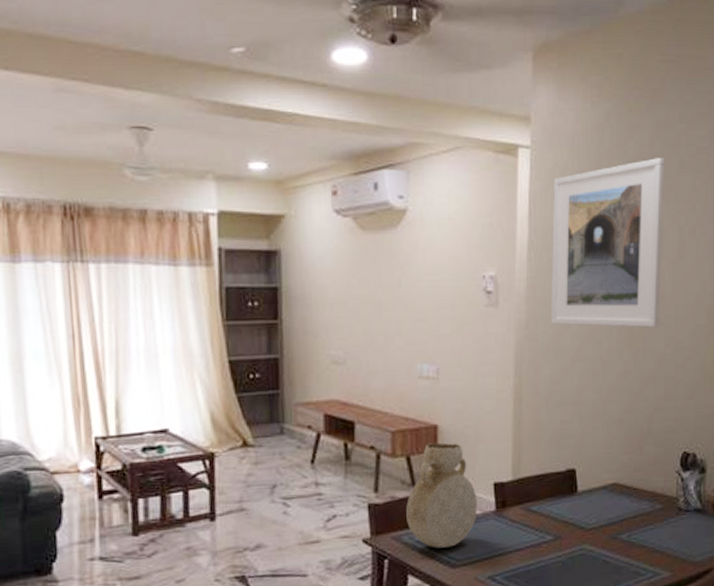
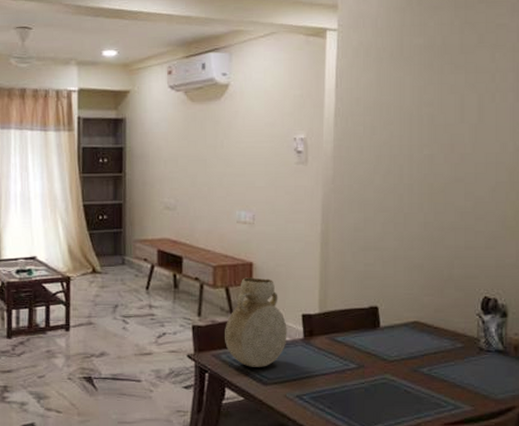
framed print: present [550,158,665,328] -> none [355,34,465,184]

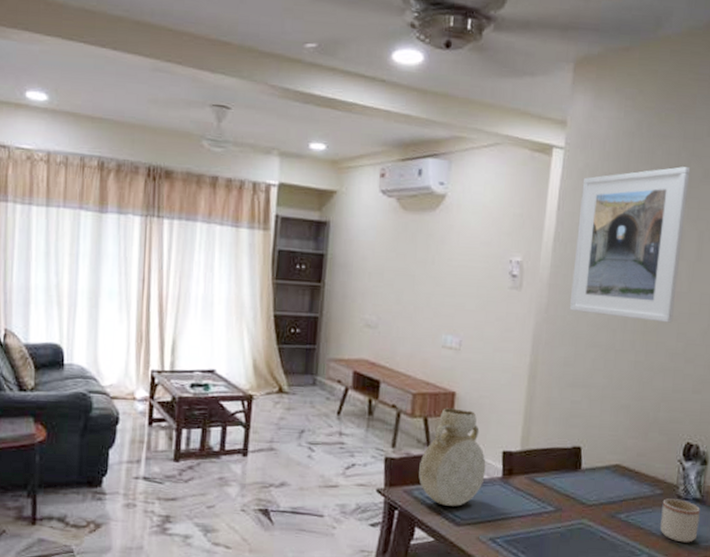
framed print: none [355,34,465,184] -> present [569,167,691,323]
mug: none [464,351,504,393] -> present [660,498,700,543]

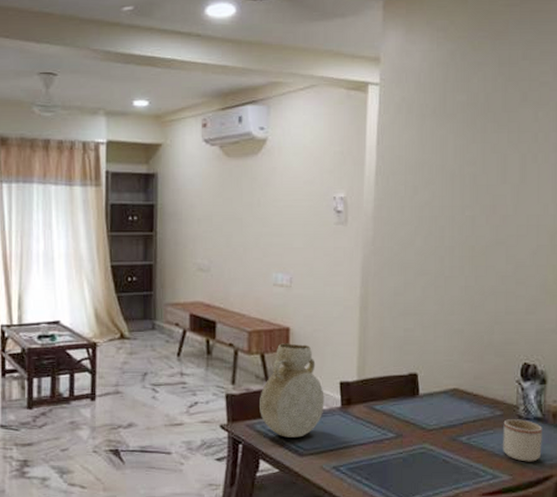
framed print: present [569,167,691,323] -> none [395,92,508,246]

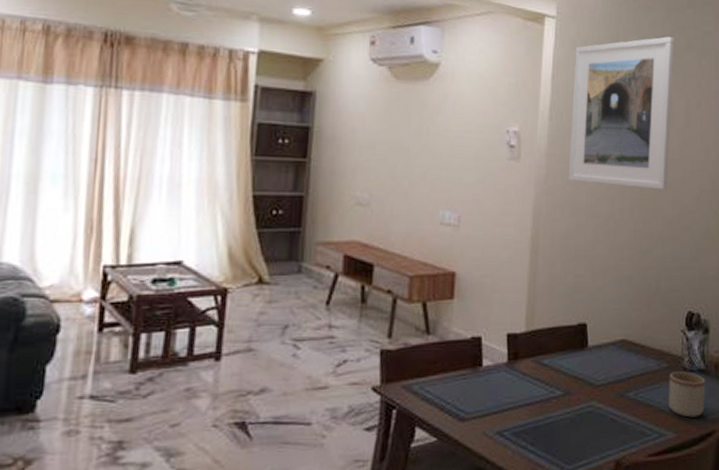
vase: present [260,343,324,438] -> none [418,290,490,400]
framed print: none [395,92,508,246] -> present [568,37,675,190]

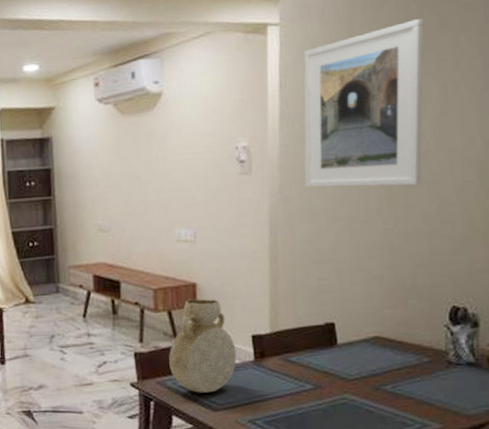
vase: none [418,290,490,400] -> present [169,298,237,393]
mug: present [669,371,705,418] -> none [431,365,476,409]

